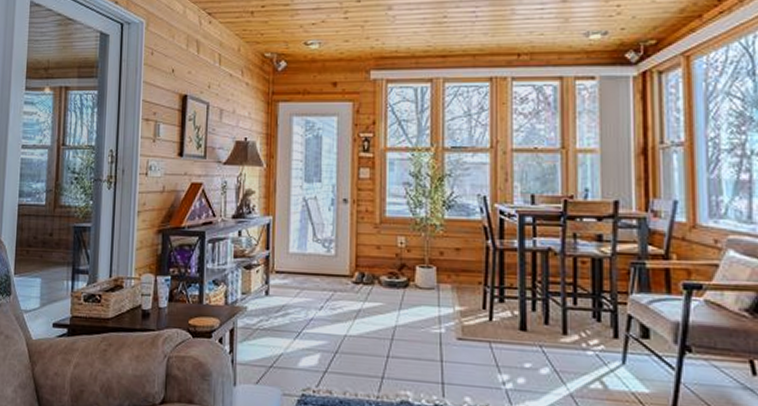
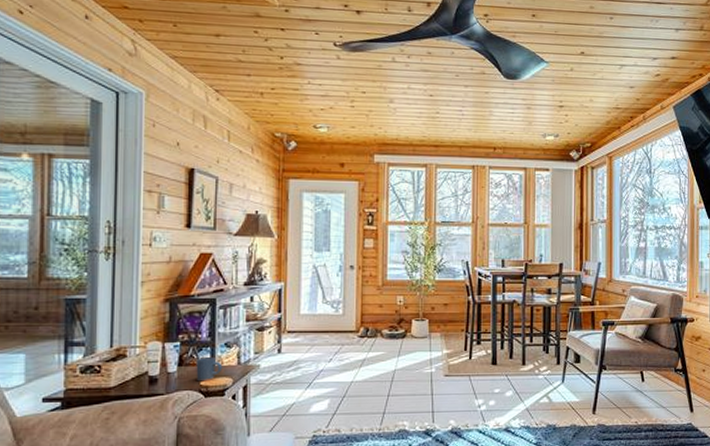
mug: none [185,294,210,321] -> present [196,357,223,382]

